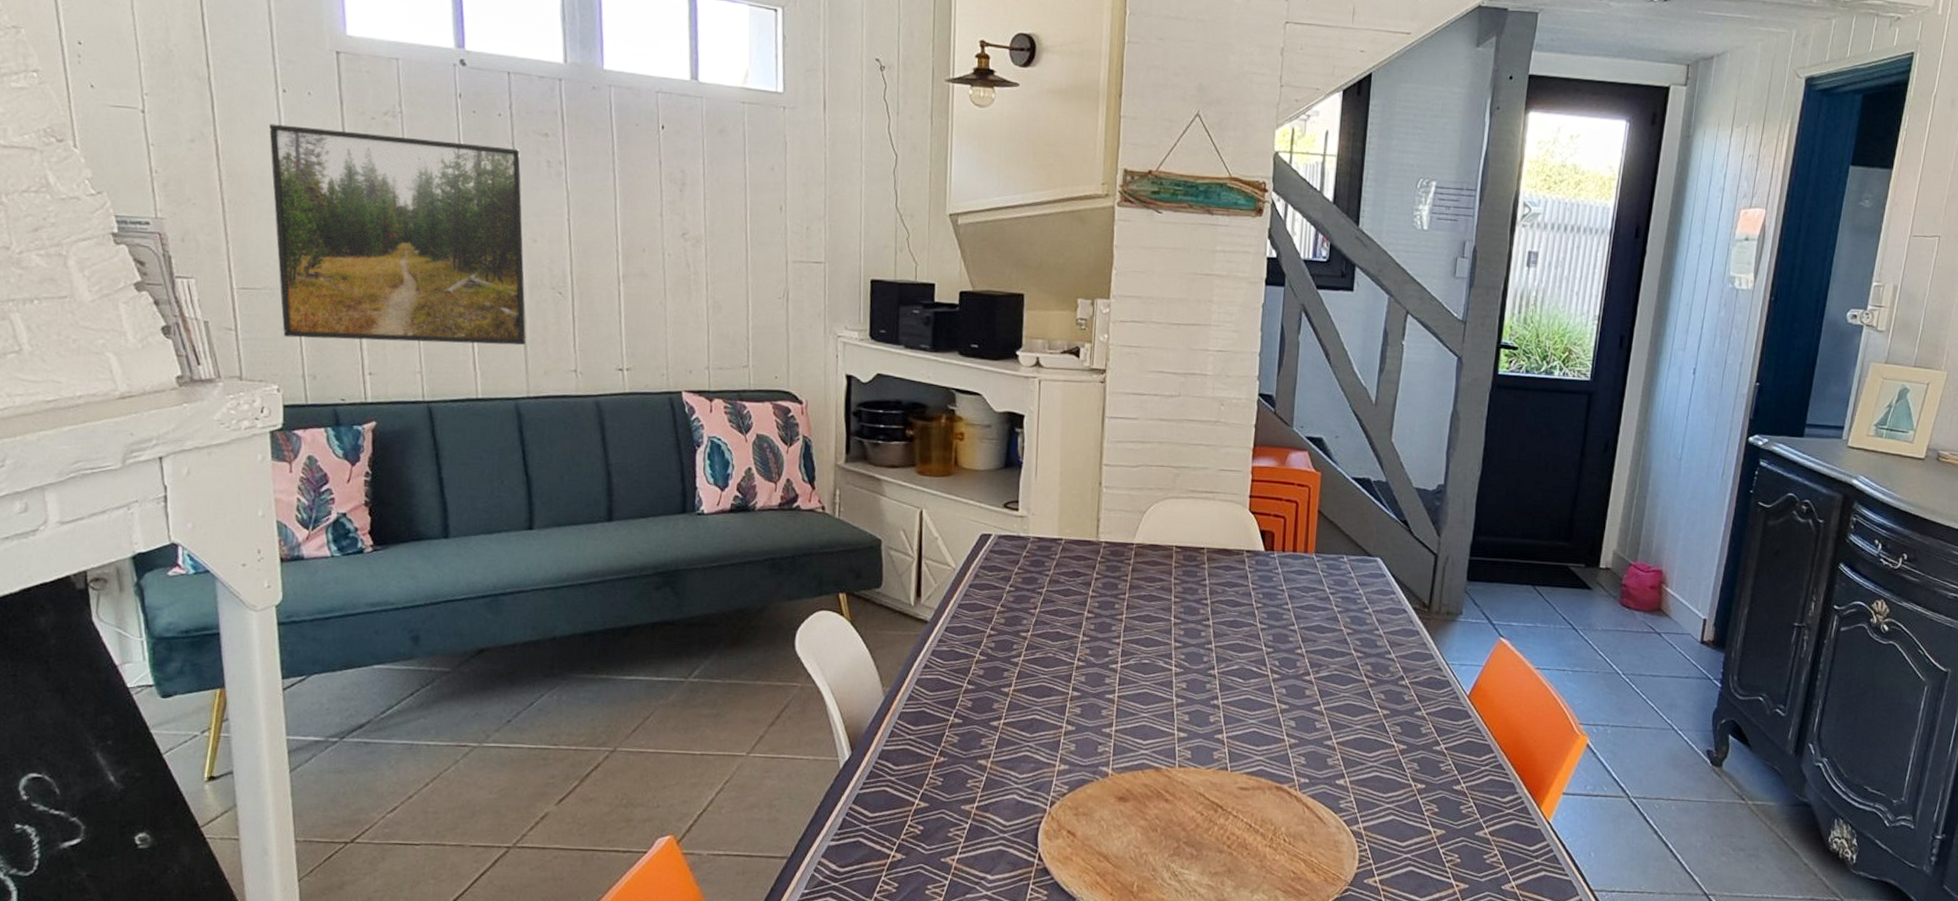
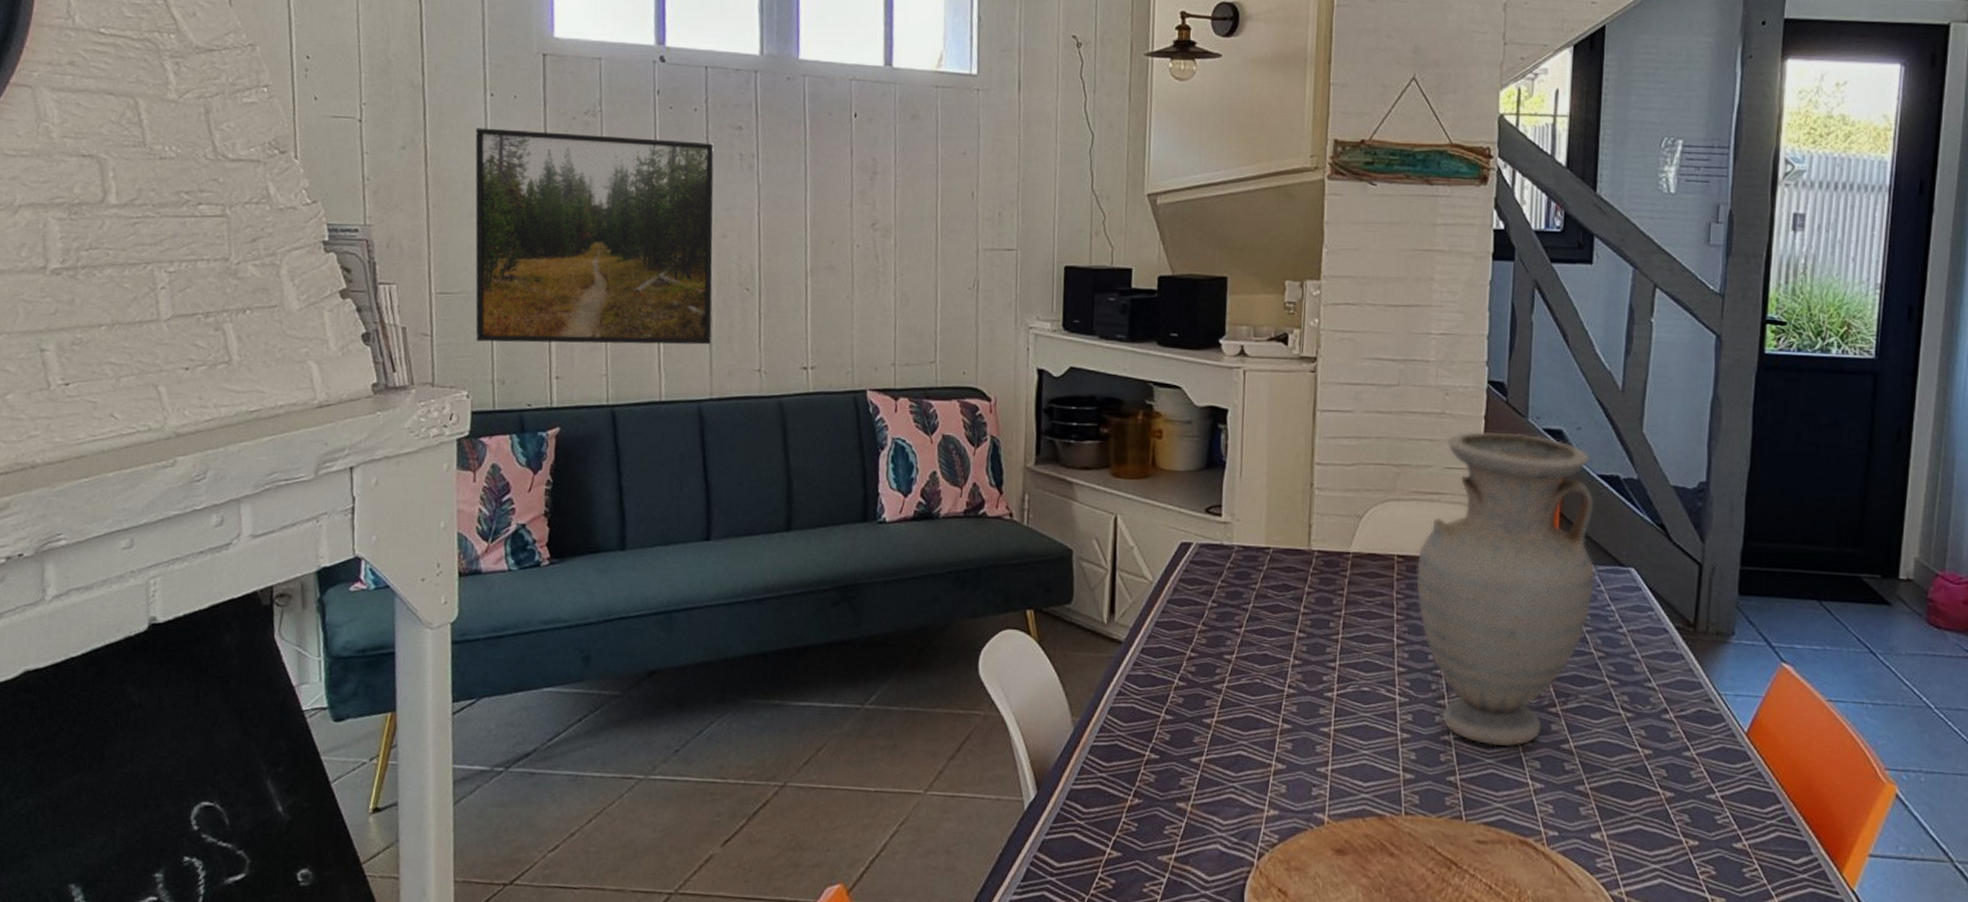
vase: none [1192,438,1348,709] -> present [1416,431,1596,747]

